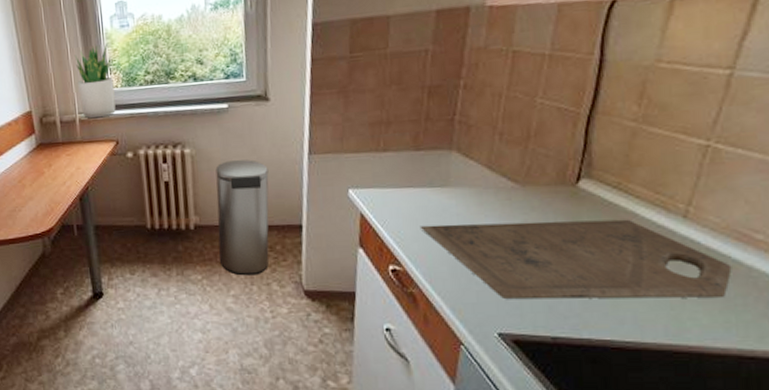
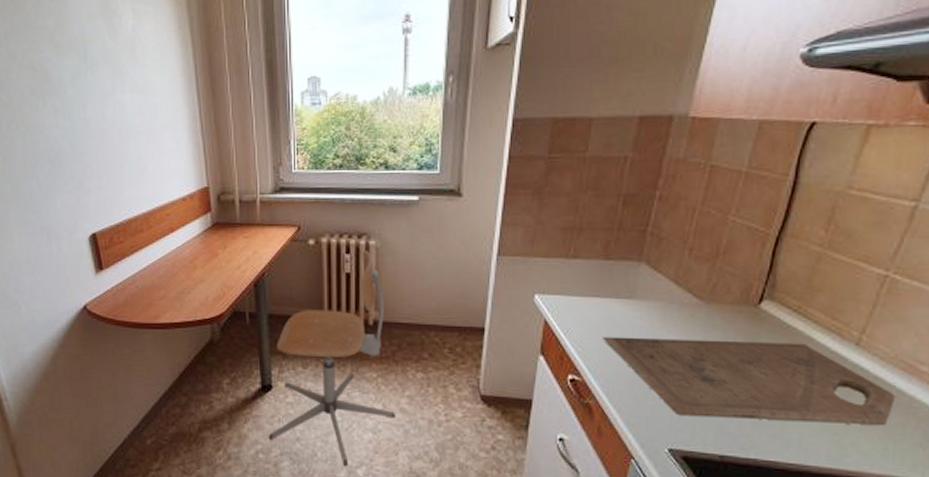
planter: present [74,42,116,119] -> none [259,120,300,200]
office chair: none [103,159,222,367] -> present [268,250,395,467]
pedal bin: present [215,159,269,276] -> none [397,256,455,377]

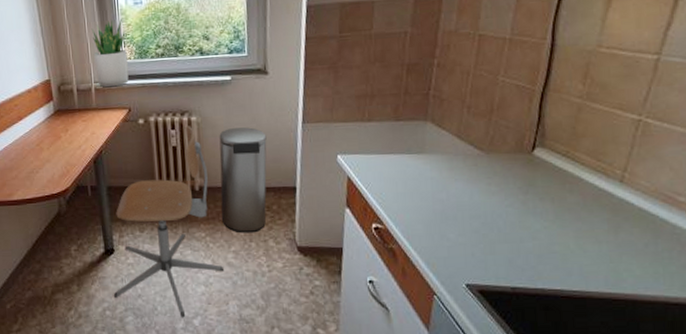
planter: none [259,120,300,200] -> present [91,18,129,88]
pedal bin: none [397,256,455,377] -> present [219,127,267,233]
cutting board: present [602,336,896,425] -> none [399,183,660,254]

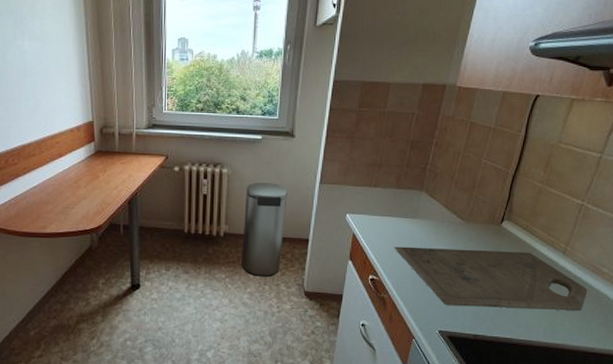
planter: present [91,18,129,88] -> none [137,71,170,135]
office chair: present [113,126,223,318] -> none [135,177,238,350]
cutting board: none [399,183,660,254] -> present [394,246,588,310]

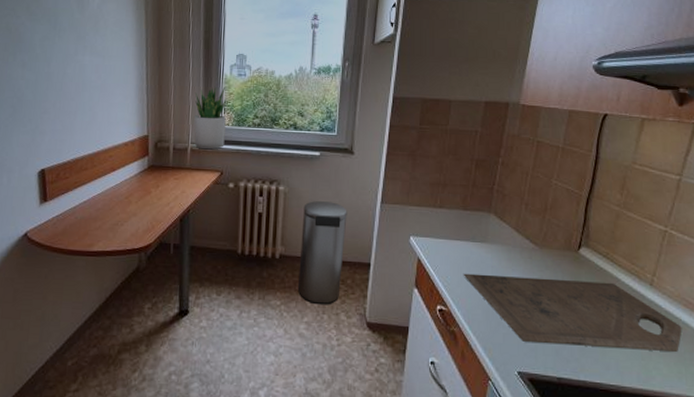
planter: none [137,71,170,135] -> present [193,86,227,150]

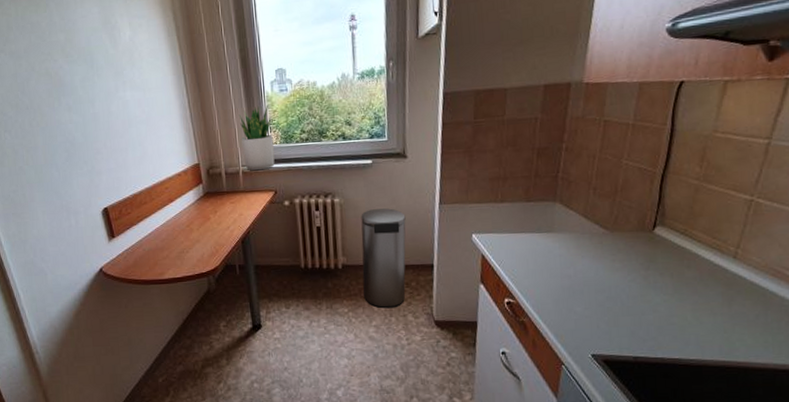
cutting board: present [463,273,682,352] -> none [530,259,770,326]

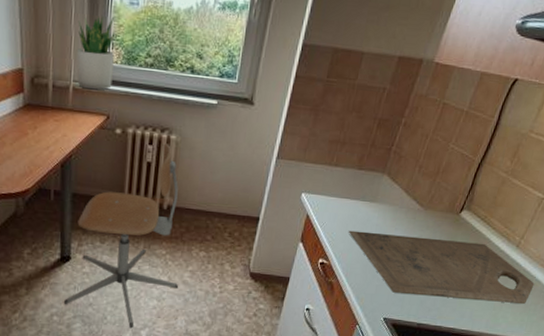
office chair: none [260,207,365,389] -> present [63,143,179,329]
pedal bin: present [361,208,406,309] -> none [185,152,241,256]
cutting board: none [530,259,770,326] -> present [348,230,535,304]

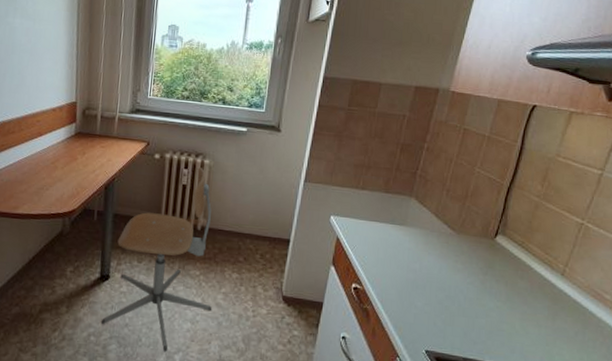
planter: present [76,15,116,90] -> none [122,56,157,120]
cutting board: present [348,230,535,304] -> none [380,254,588,340]

